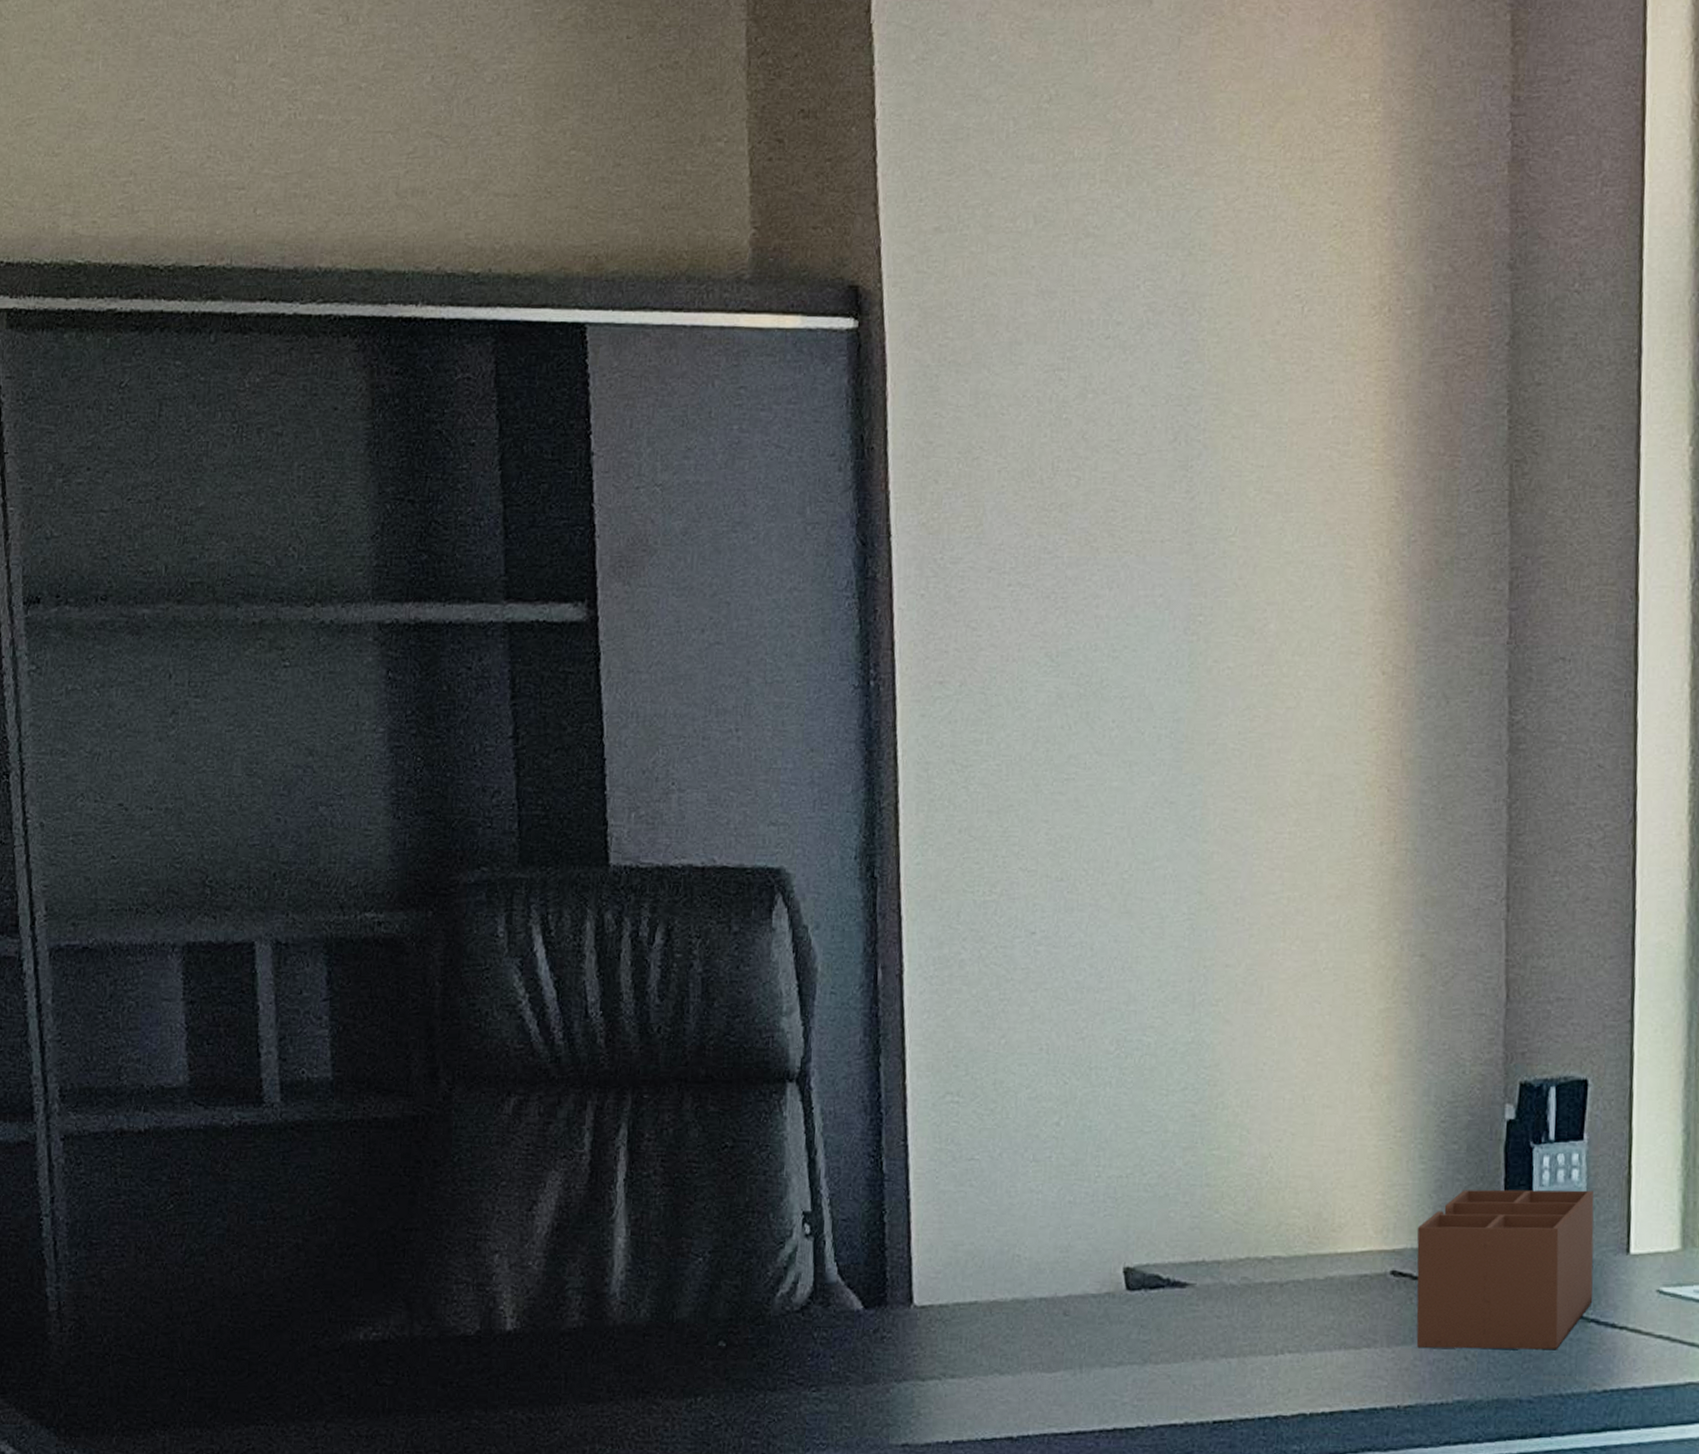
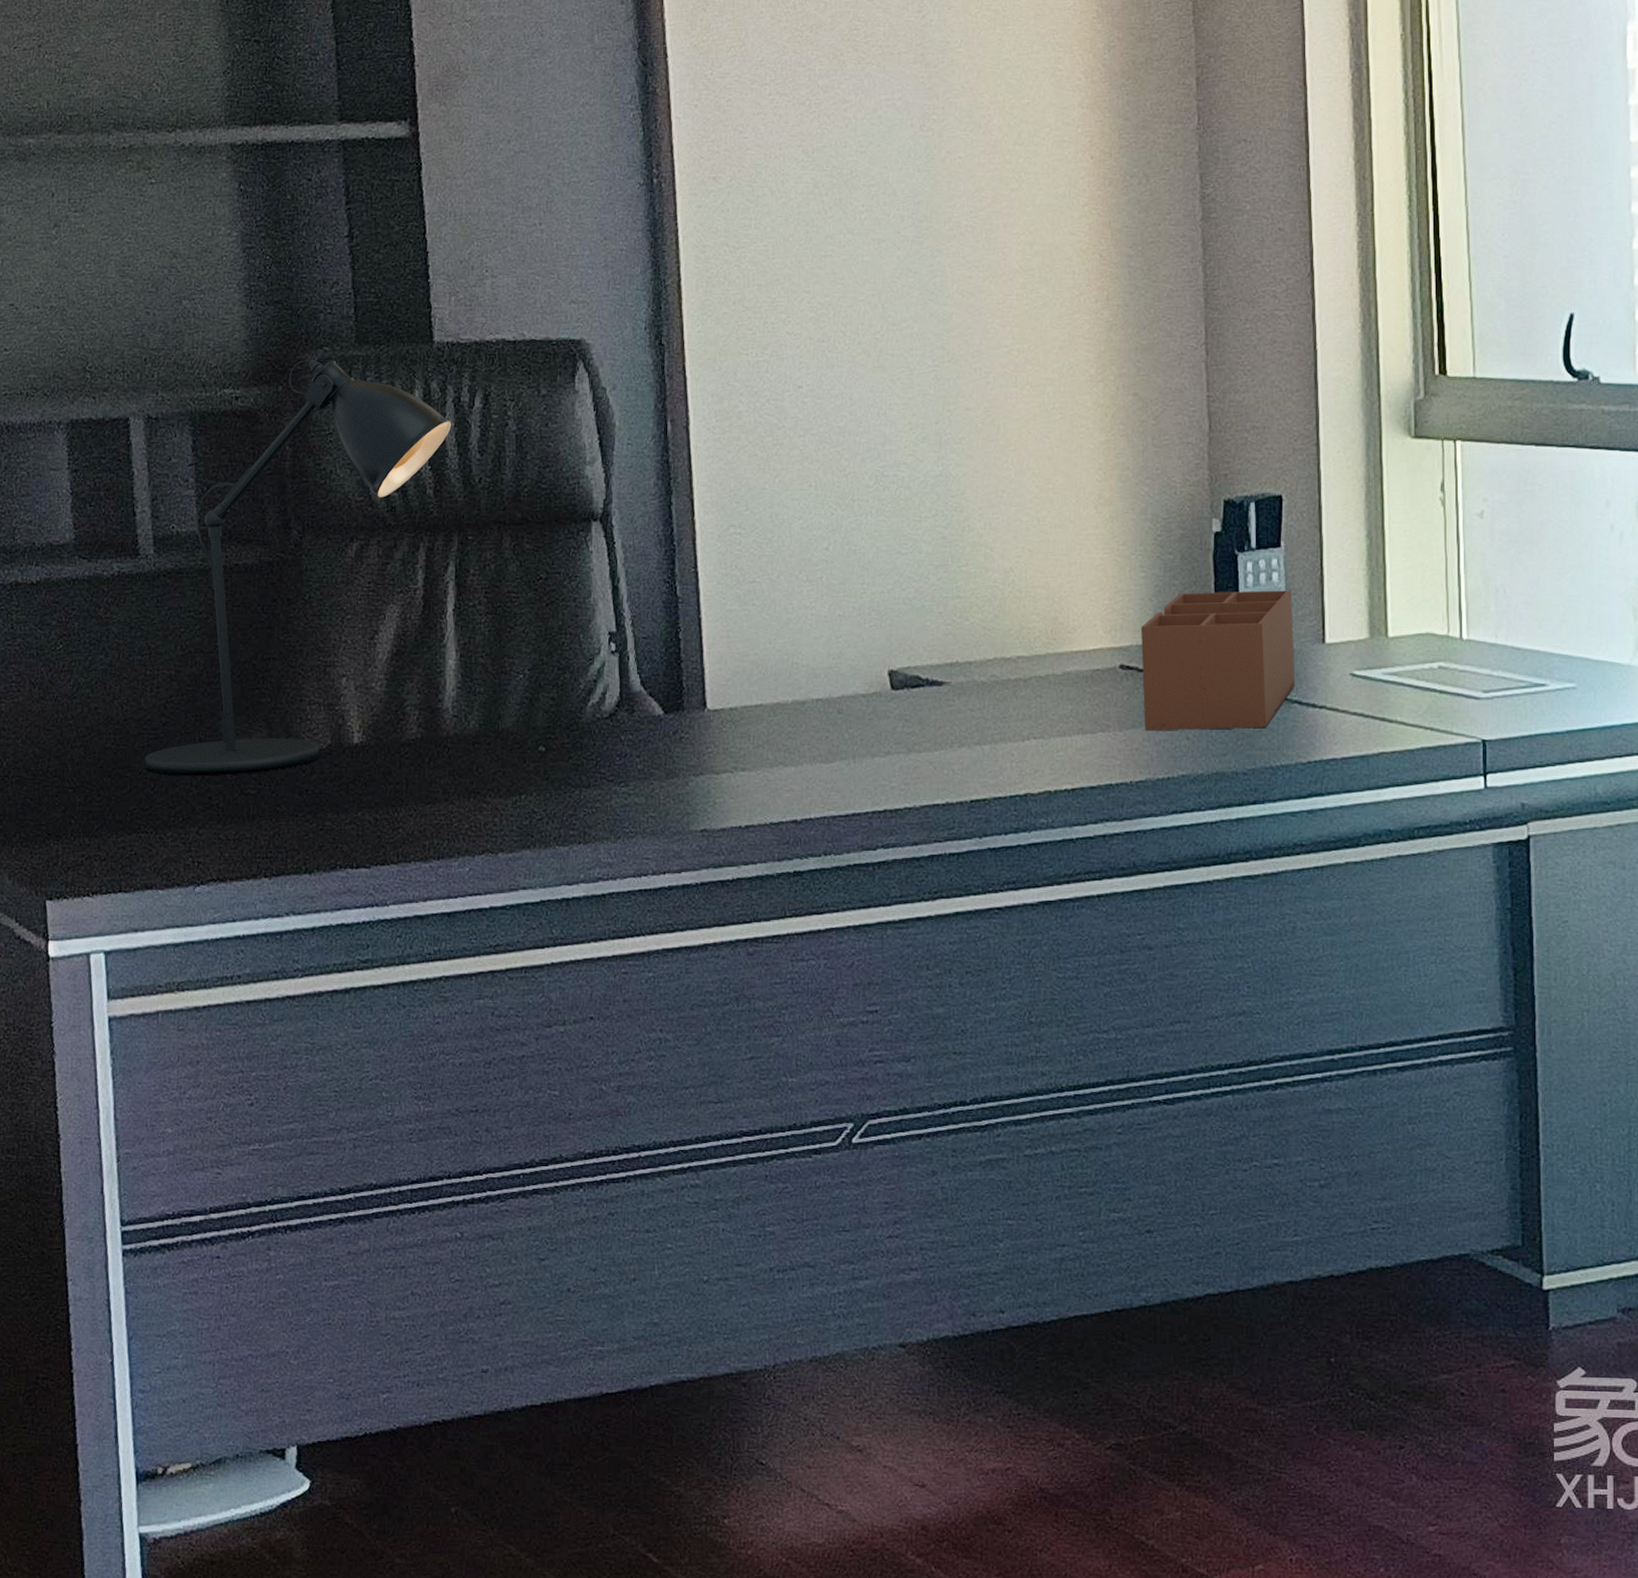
desk lamp: none [266,881,628,1362] -> present [145,359,452,776]

